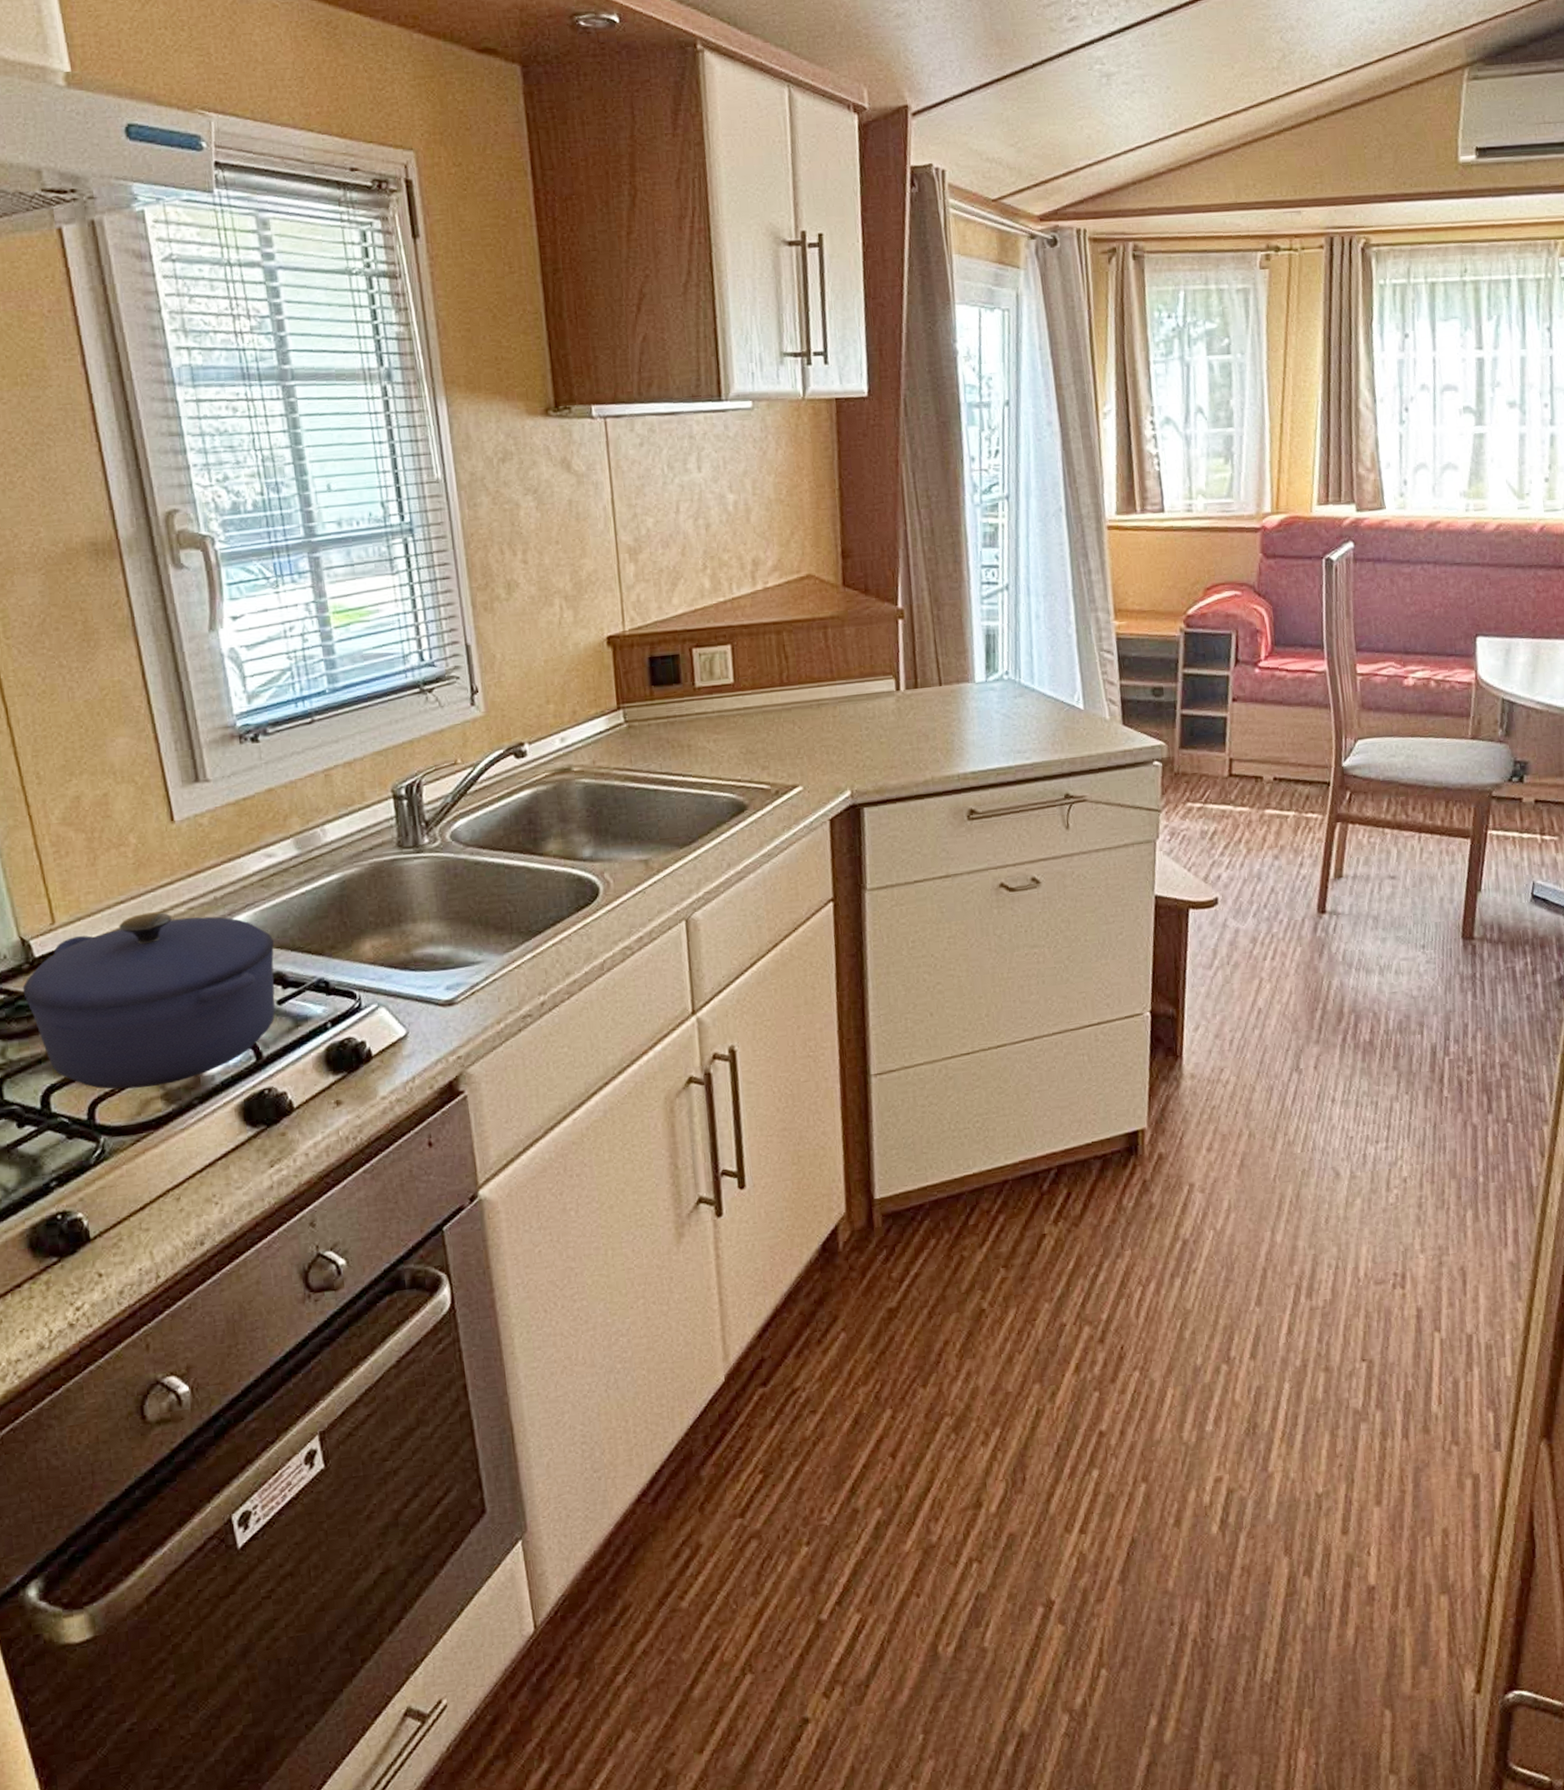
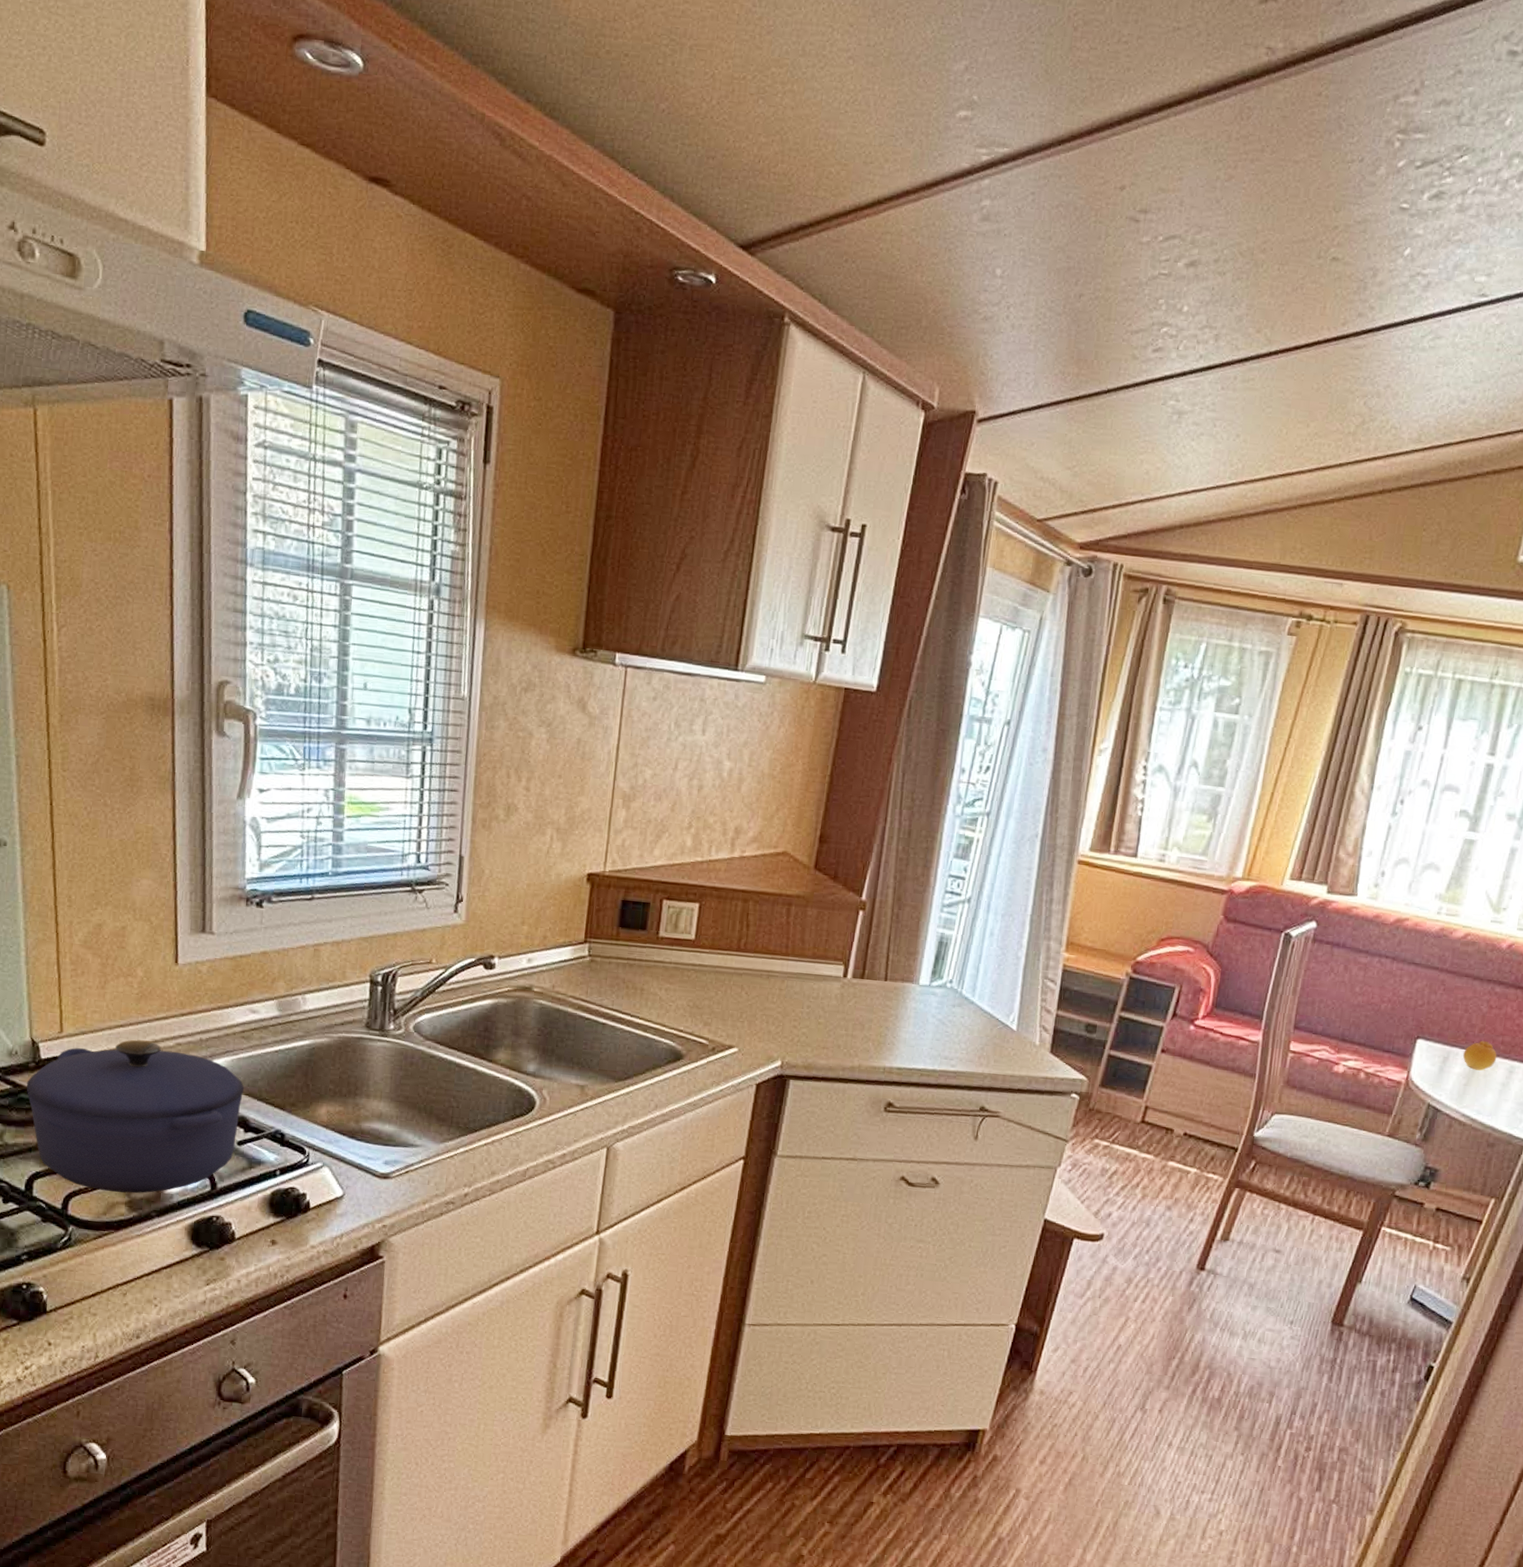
fruit: none [1523,625,1556,656] -> present [1463,1040,1497,1071]

